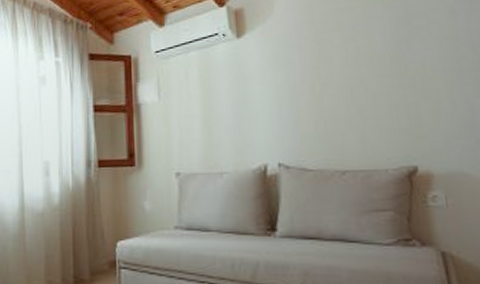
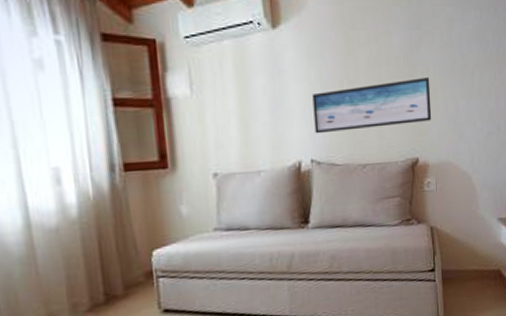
wall art: none [279,75,434,137] -> present [312,77,432,134]

